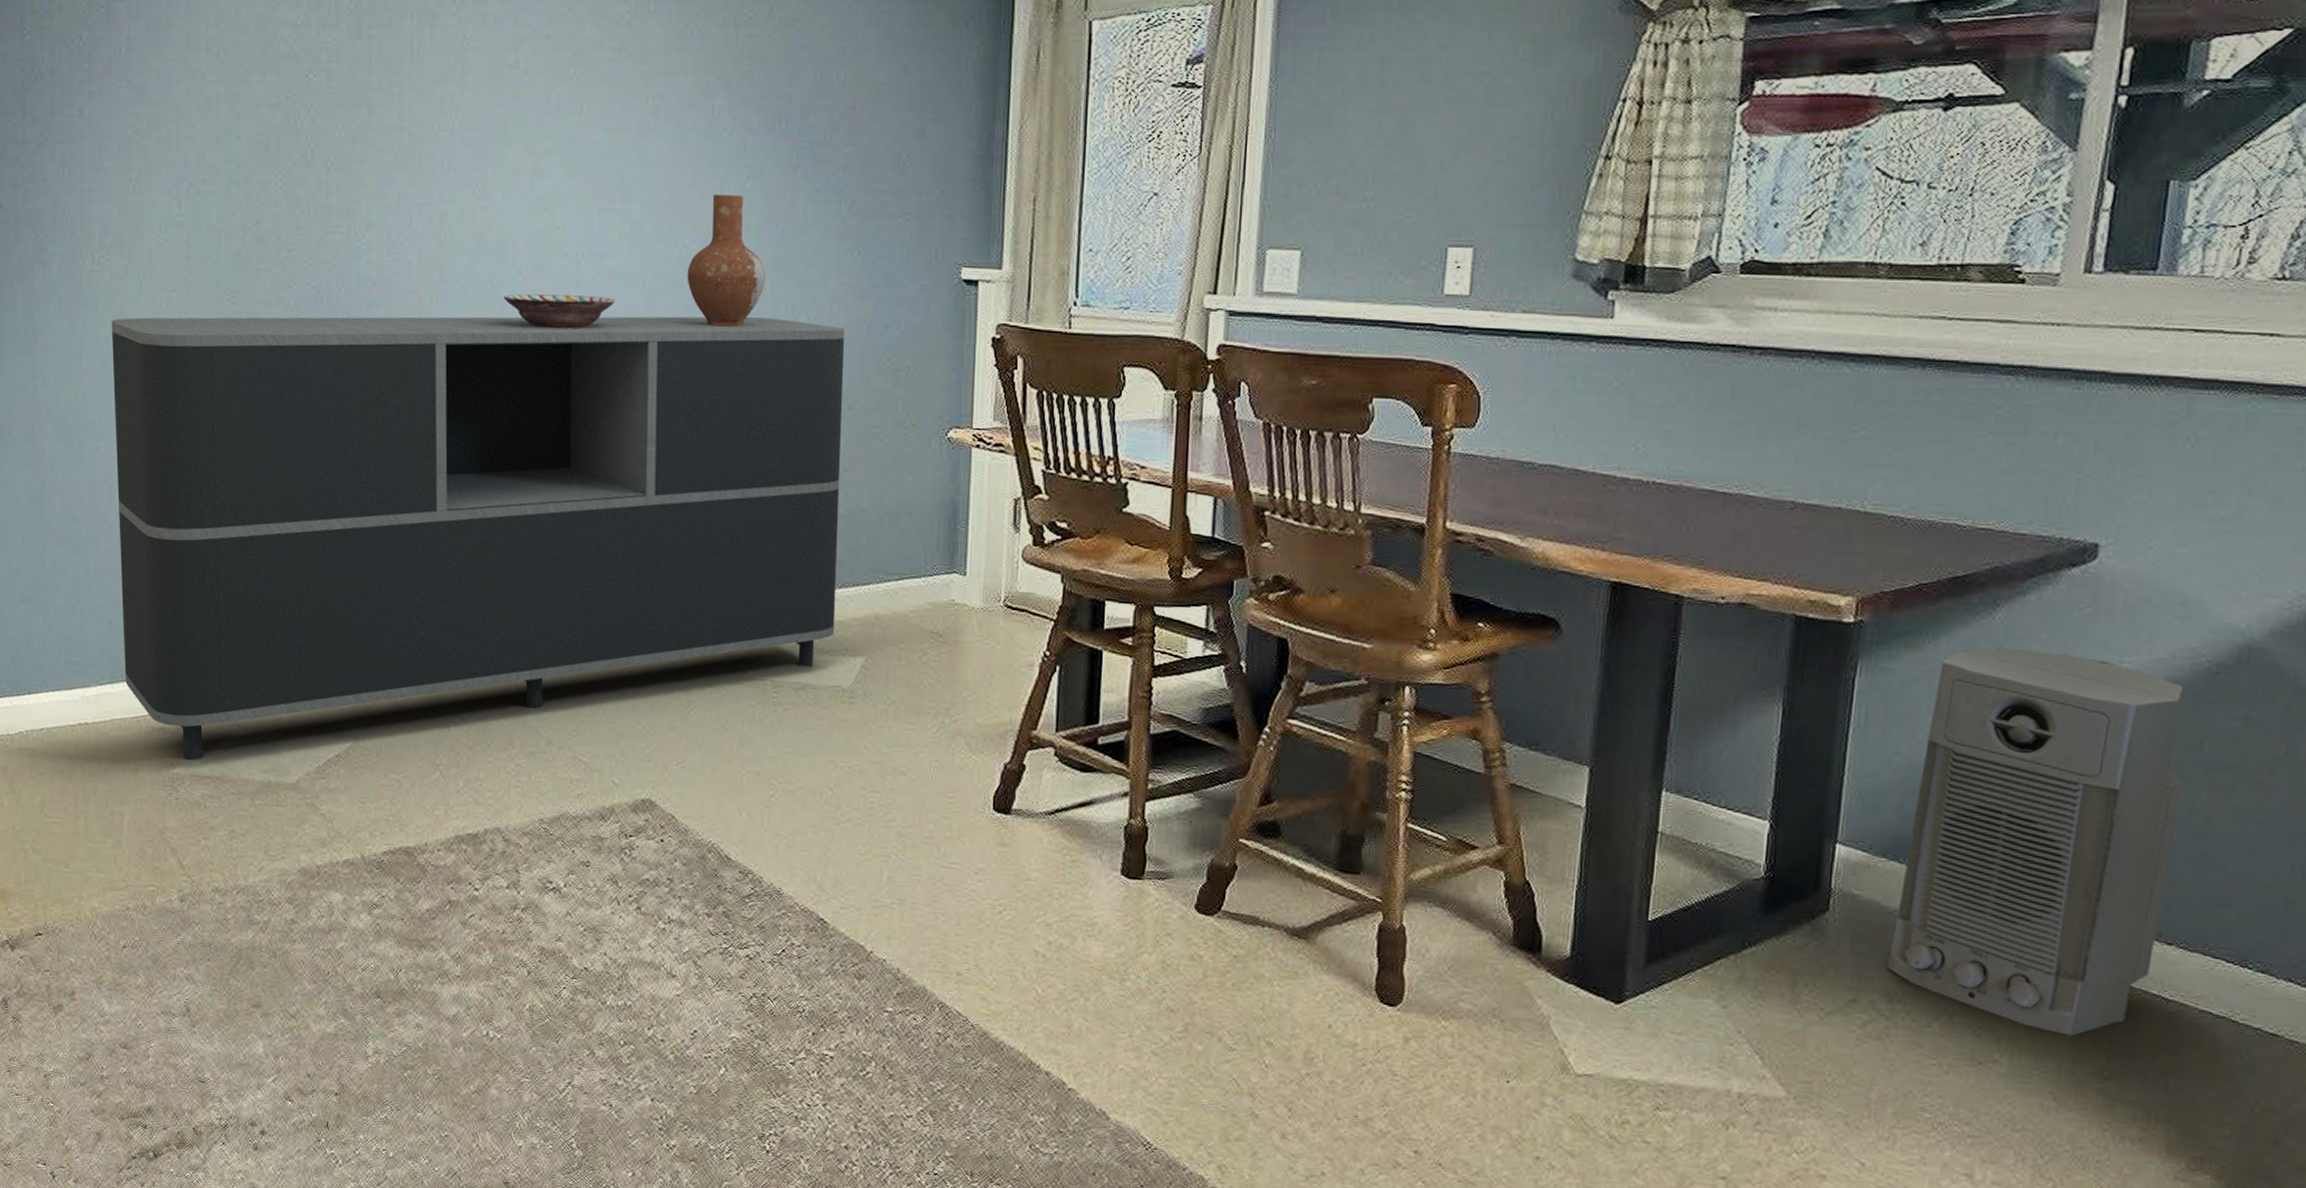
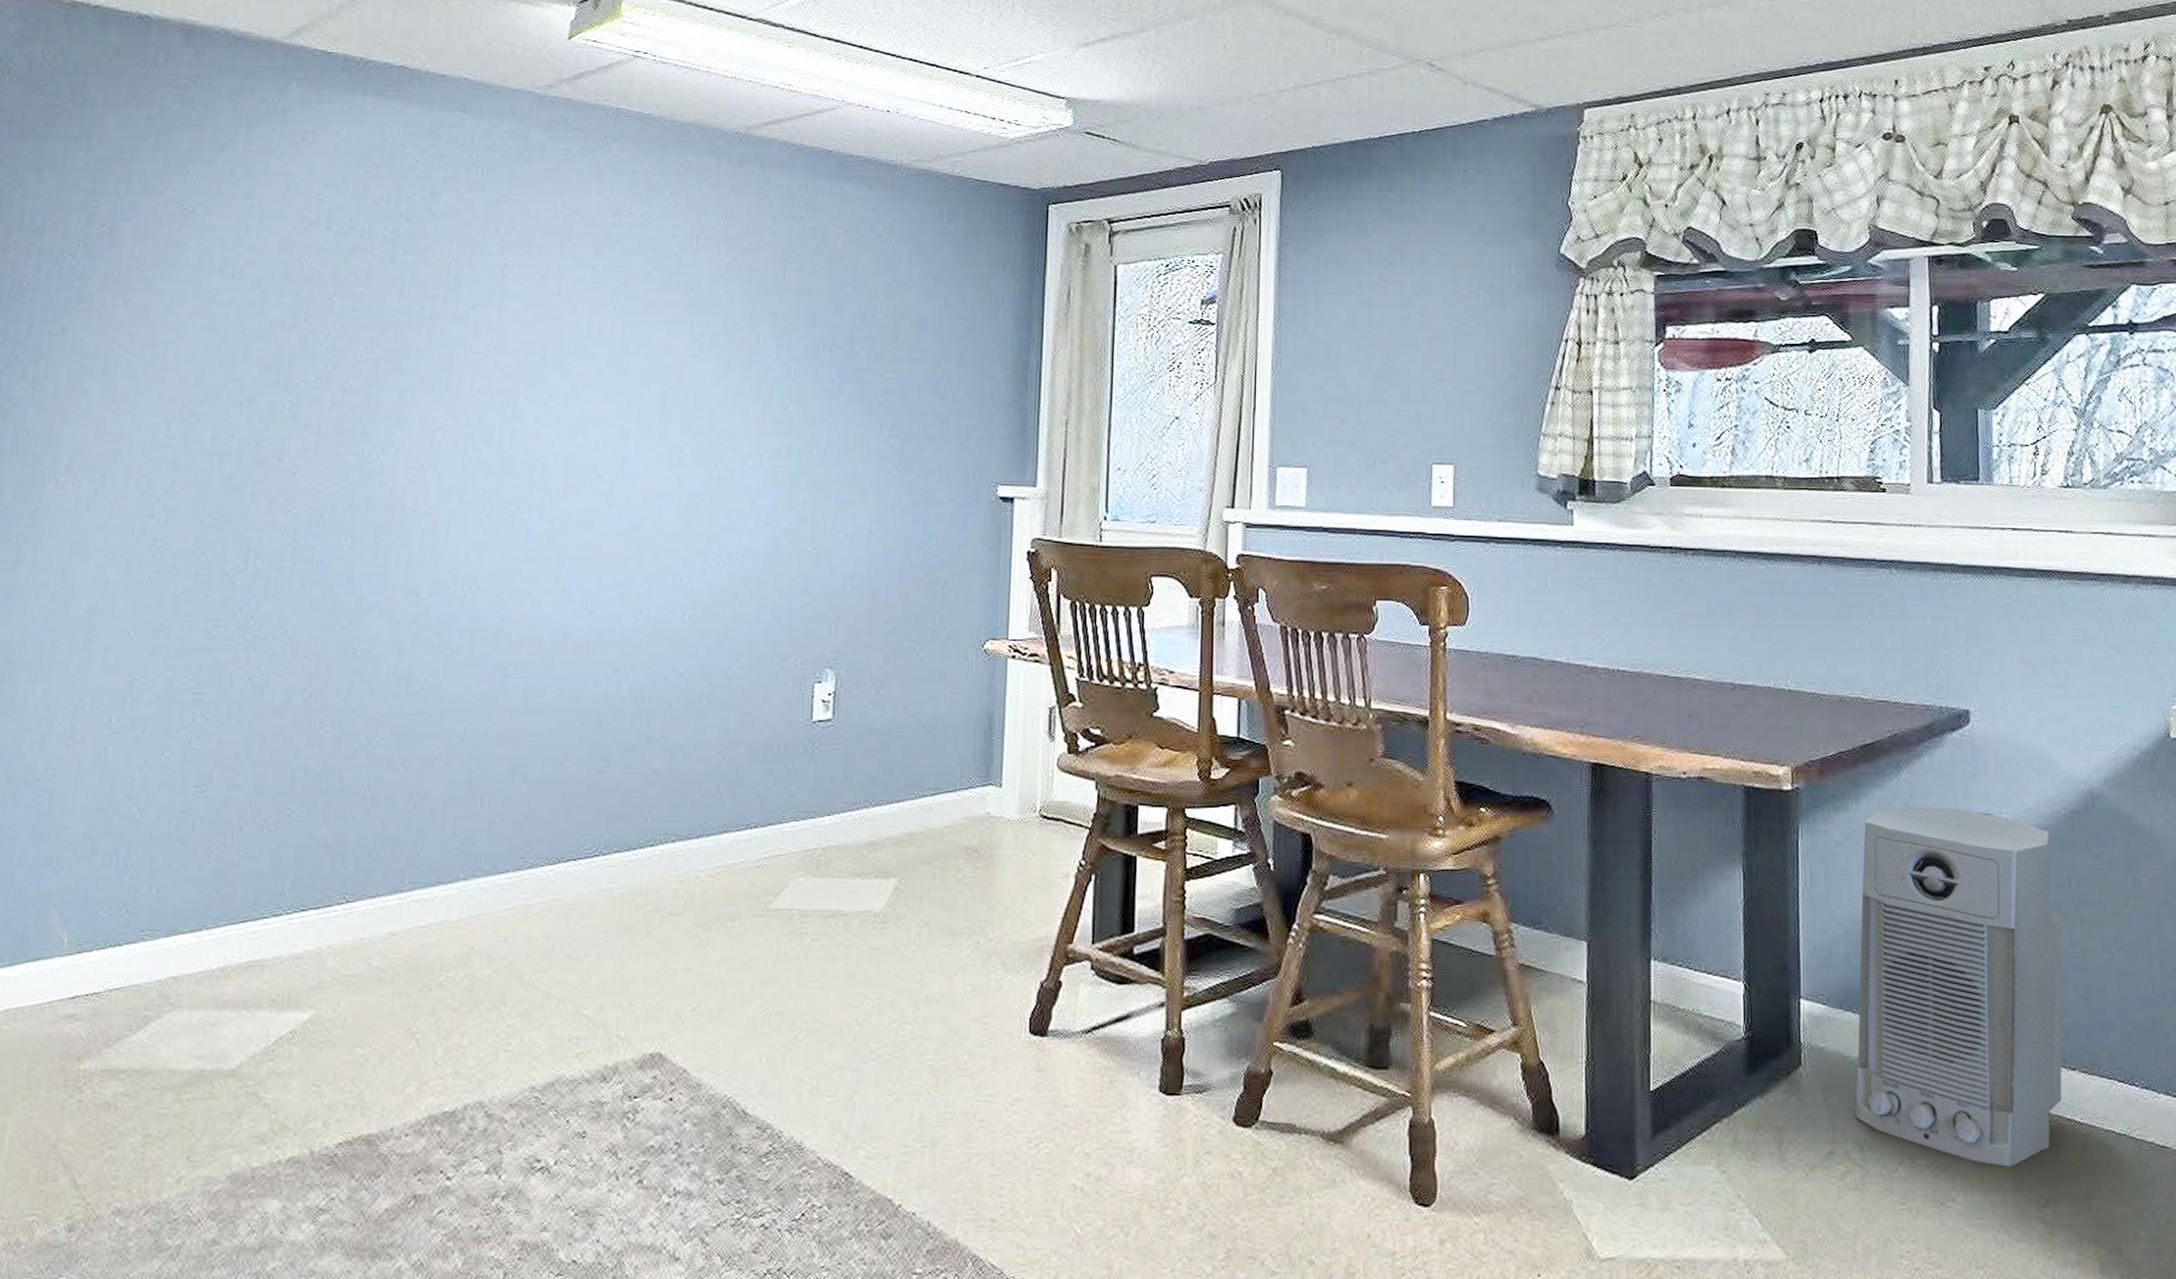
sideboard: present [111,316,846,761] -> none [31,535,884,1053]
decorative bowl: present [504,294,615,328] -> none [529,515,649,549]
vase: present [687,195,766,327] -> none [724,418,806,545]

